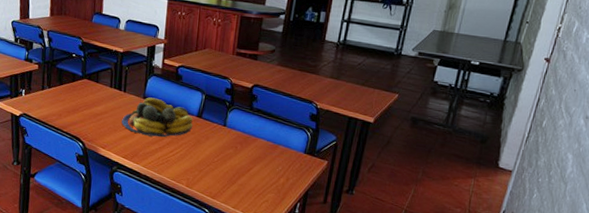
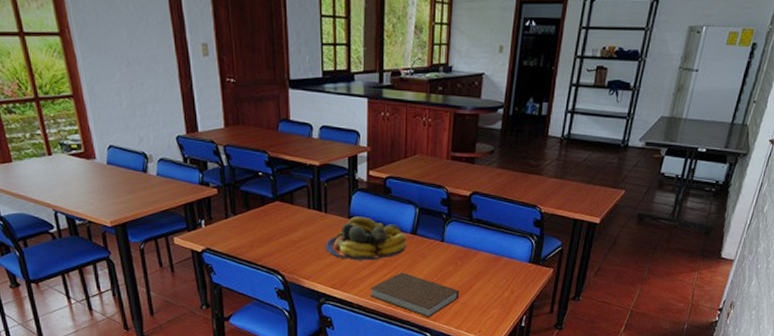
notebook: none [156,150,238,194] -> present [370,272,460,317]

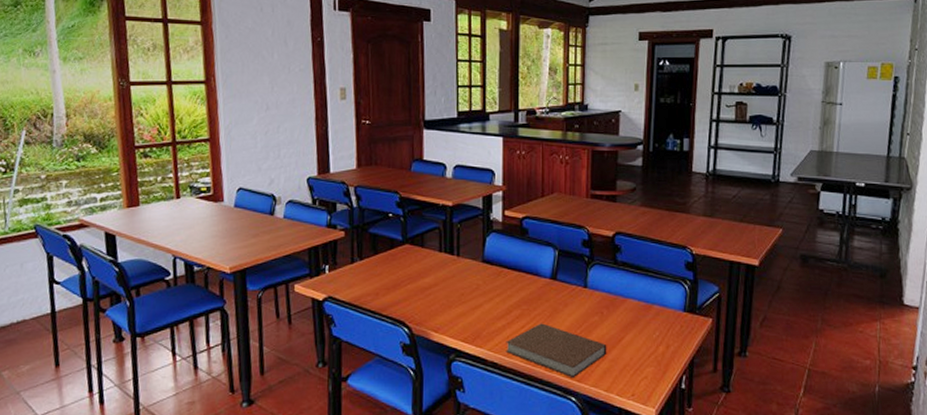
fruit bowl: present [326,216,408,261] -> none [457,260,547,310]

